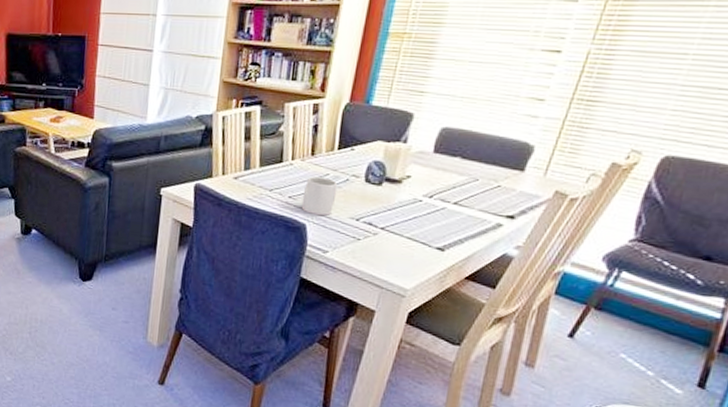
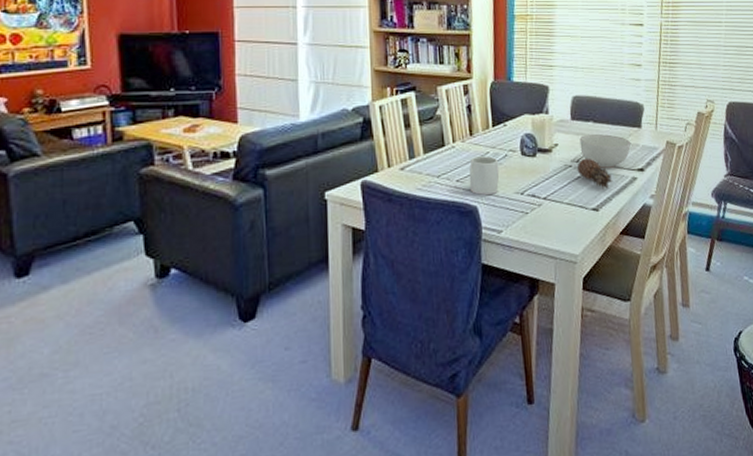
fruit: none [427,194,471,231] -> present [576,158,613,190]
bowl: none [437,171,506,211] -> present [579,134,631,169]

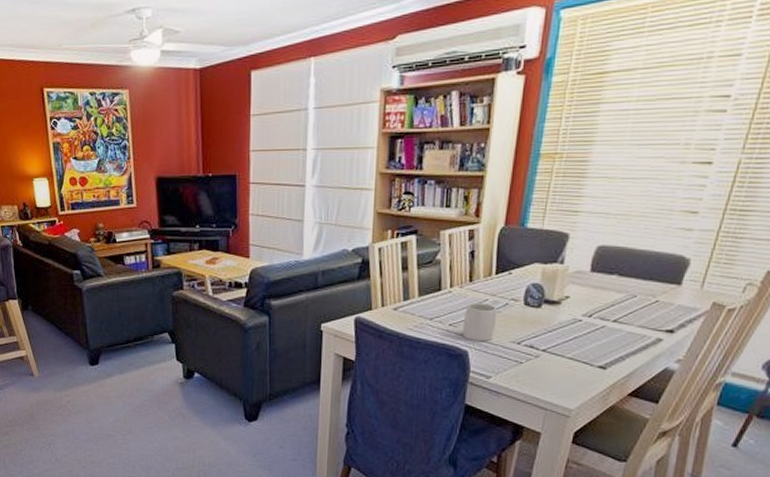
fruit: present [576,158,613,190] -> none [587,313,631,348]
bowl: present [579,134,631,169] -> none [596,289,664,327]

